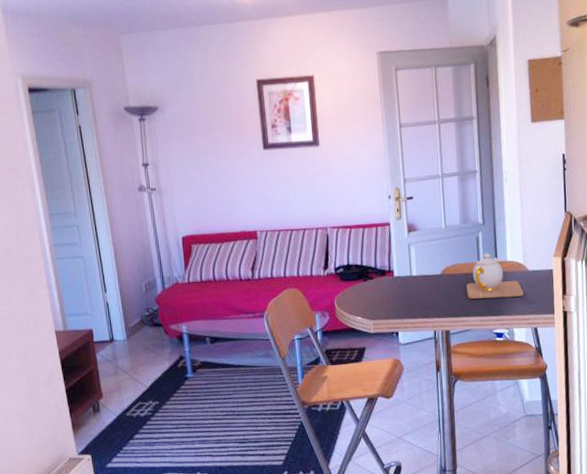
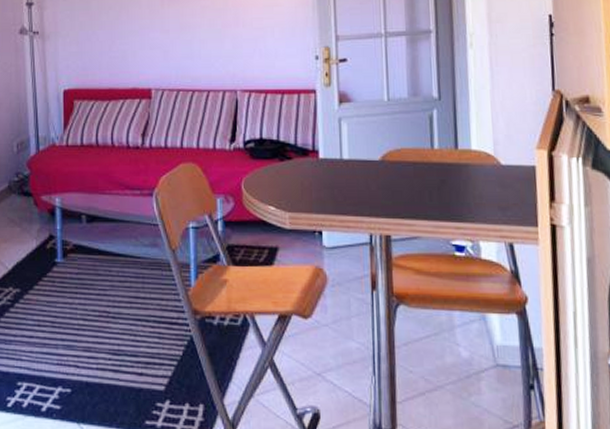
teapot: present [466,253,524,299] -> none [415,137,494,199]

